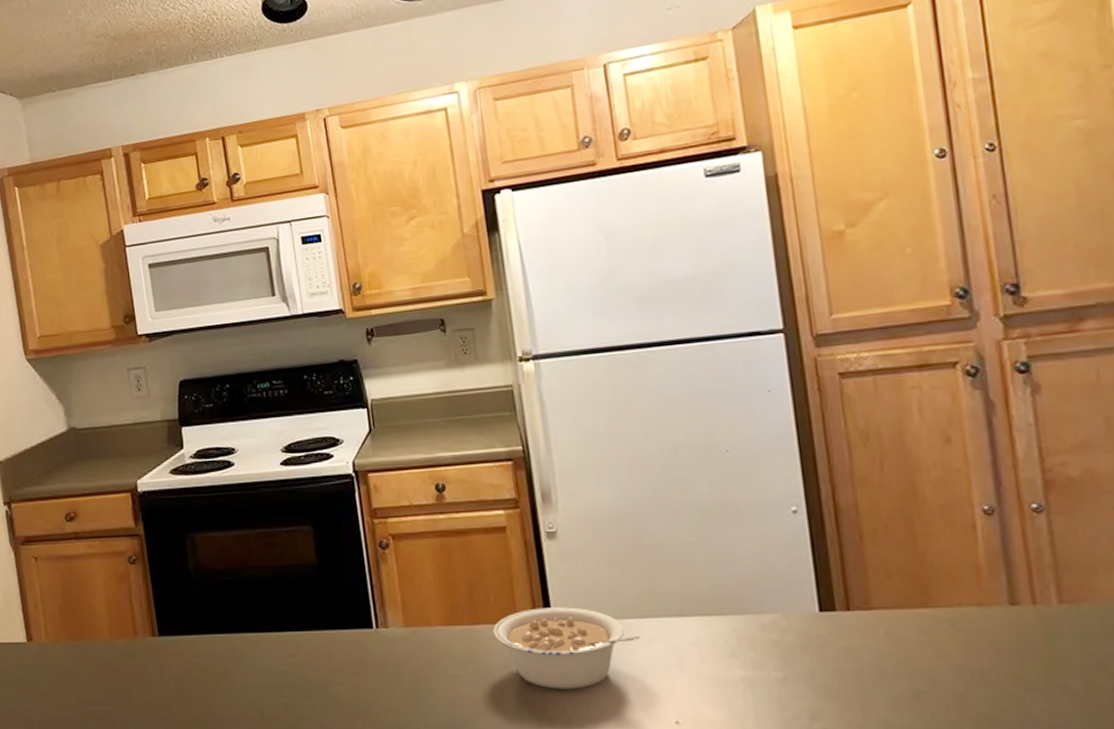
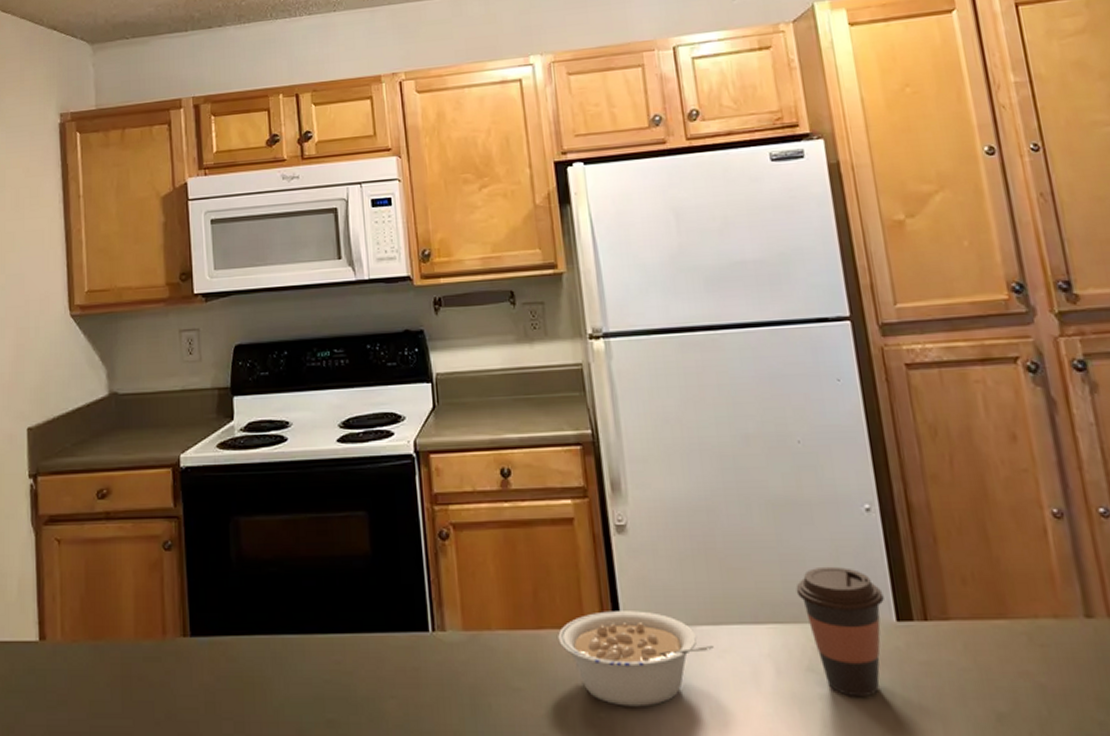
coffee cup: none [721,564,808,678] -> present [796,566,884,696]

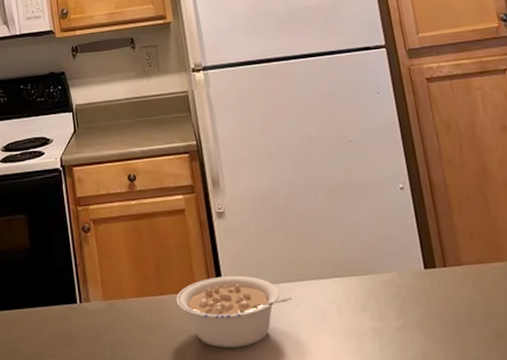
coffee cup: present [796,566,884,696] -> none [351,232,415,327]

